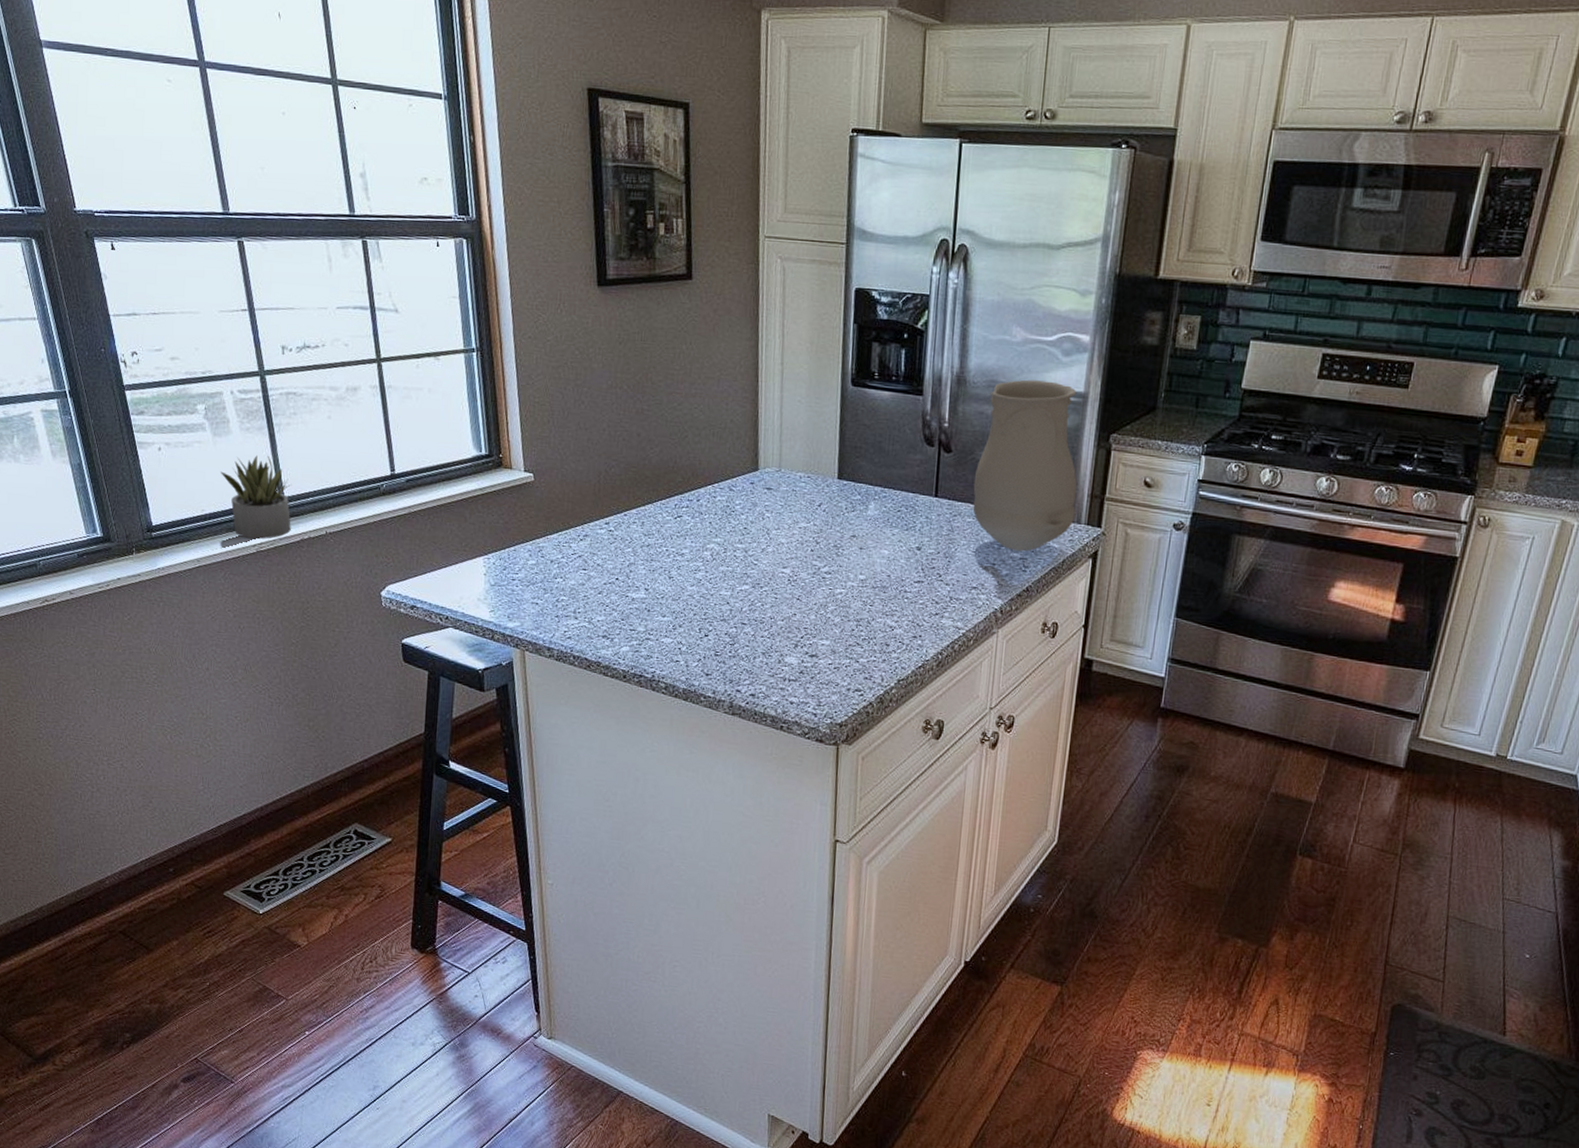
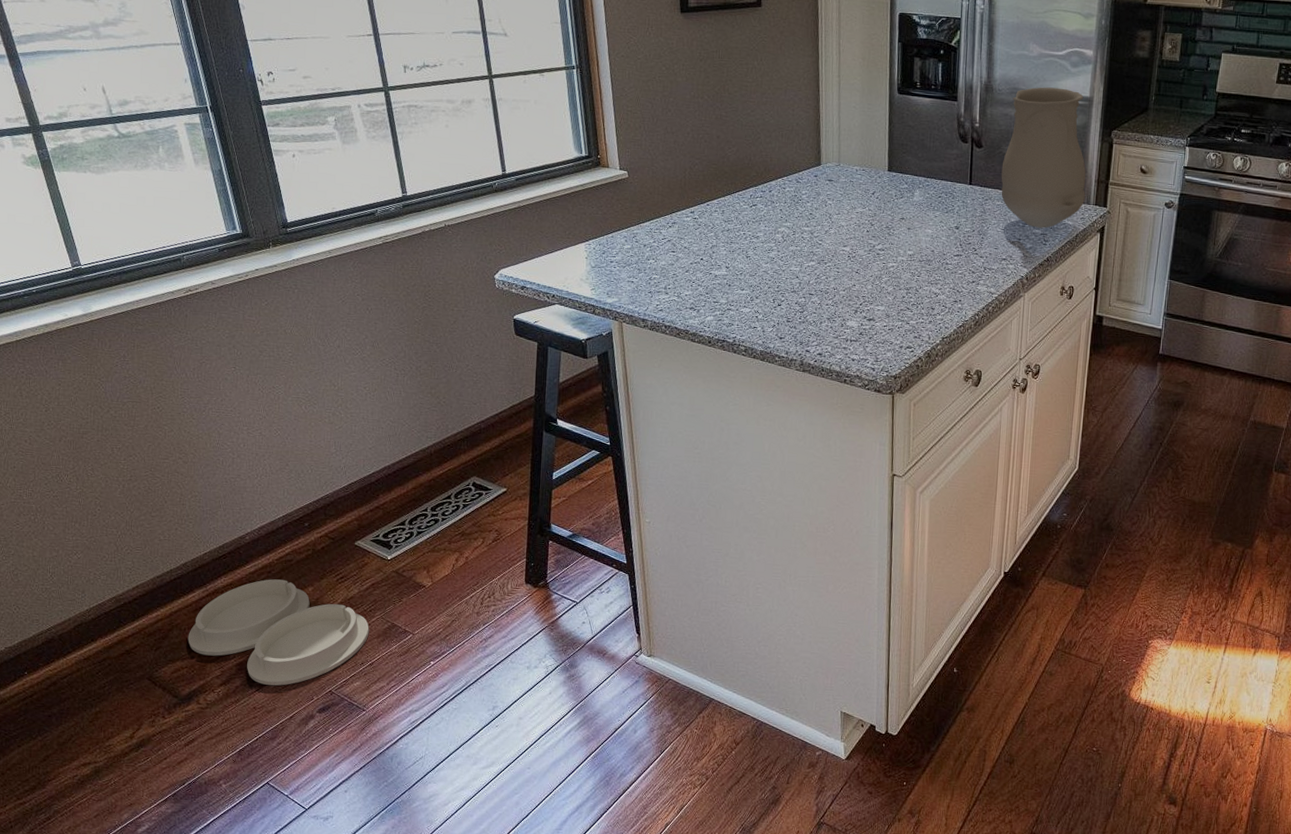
pet bowl: none [43,929,239,1050] -> present [188,579,369,686]
succulent plant: present [221,455,291,540] -> none [350,159,414,233]

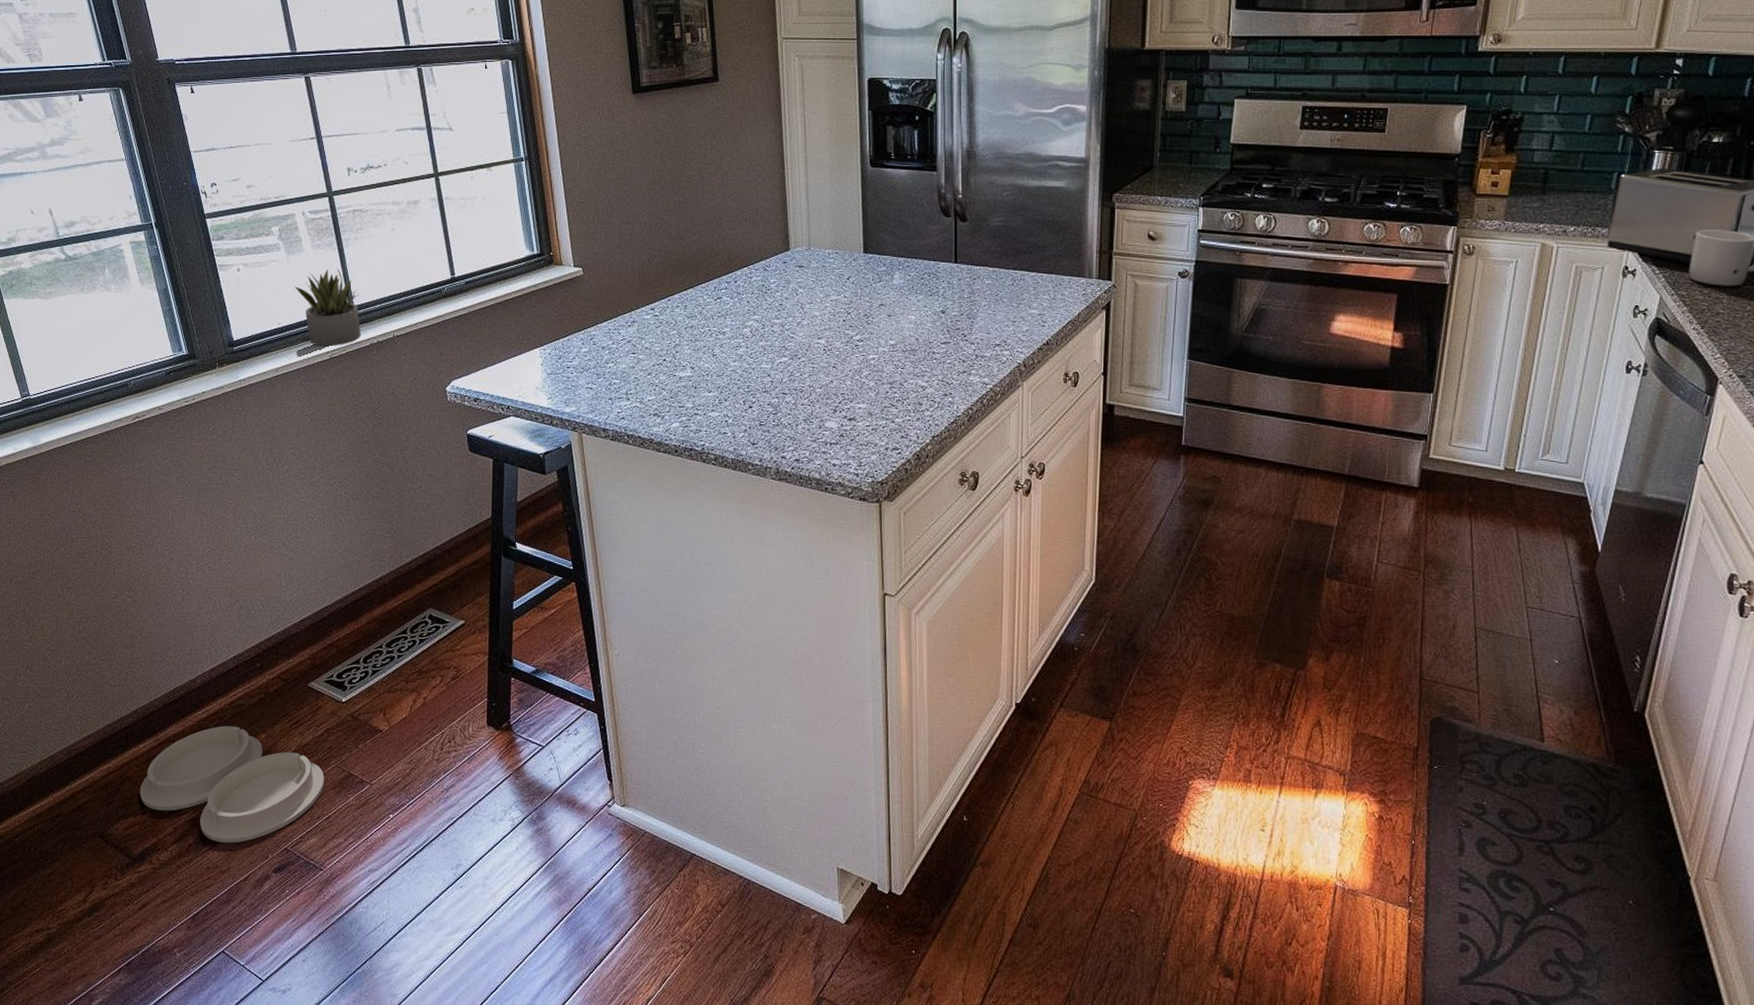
succulent plant: none [350,159,414,233] -> present [295,268,361,347]
vase: present [1001,87,1086,229] -> none [990,149,1086,308]

